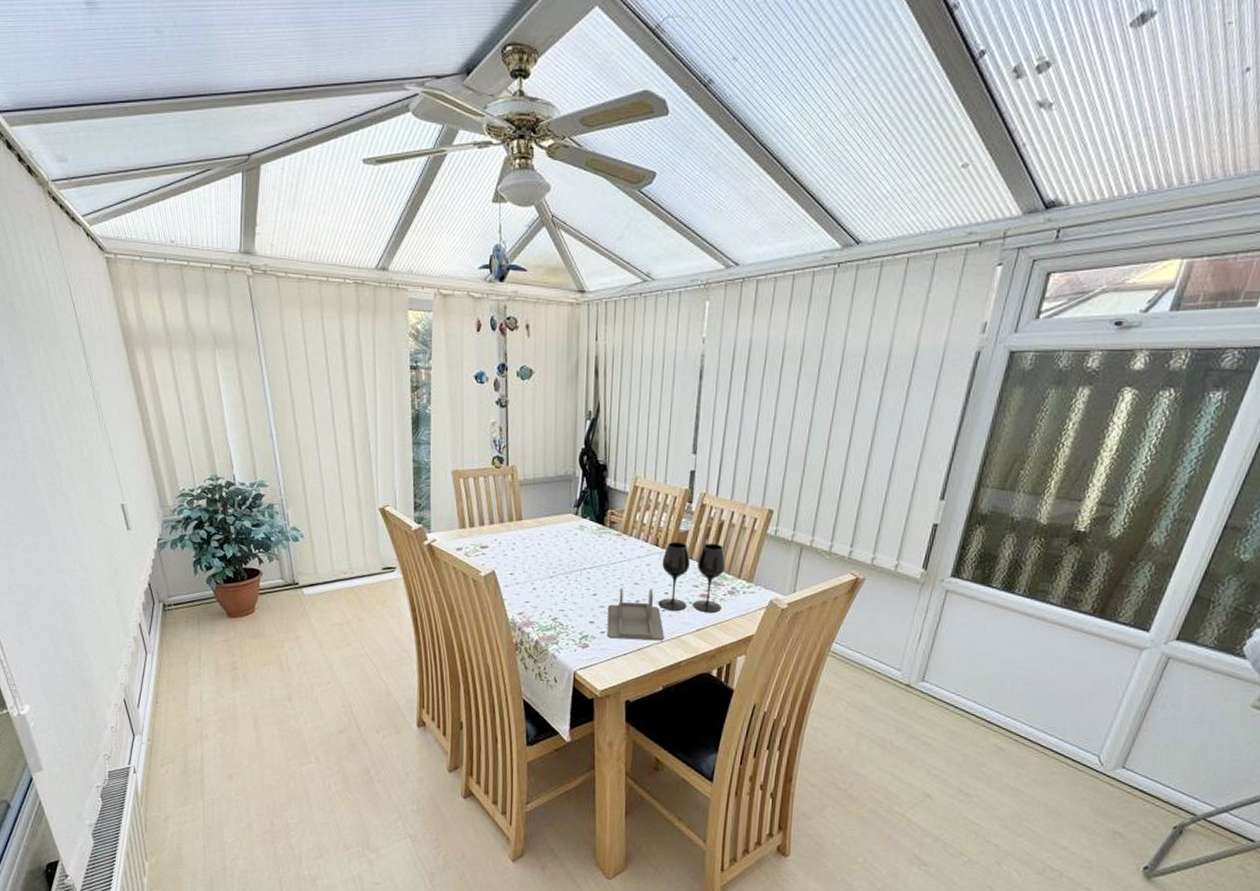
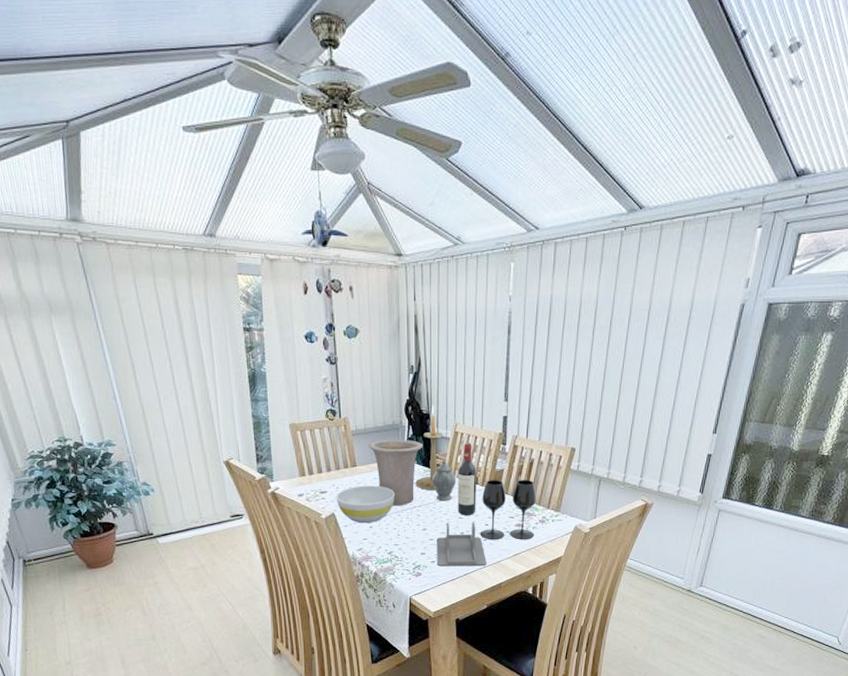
bowl: none [497,541,564,585] -> present [336,485,396,524]
vase: none [537,491,598,567] -> present [369,439,423,506]
candlestick: none [587,455,622,552] -> present [415,405,444,491]
teapot: none [606,516,634,564] -> present [432,459,457,501]
wine bottle: none [633,499,657,581] -> present [458,443,477,515]

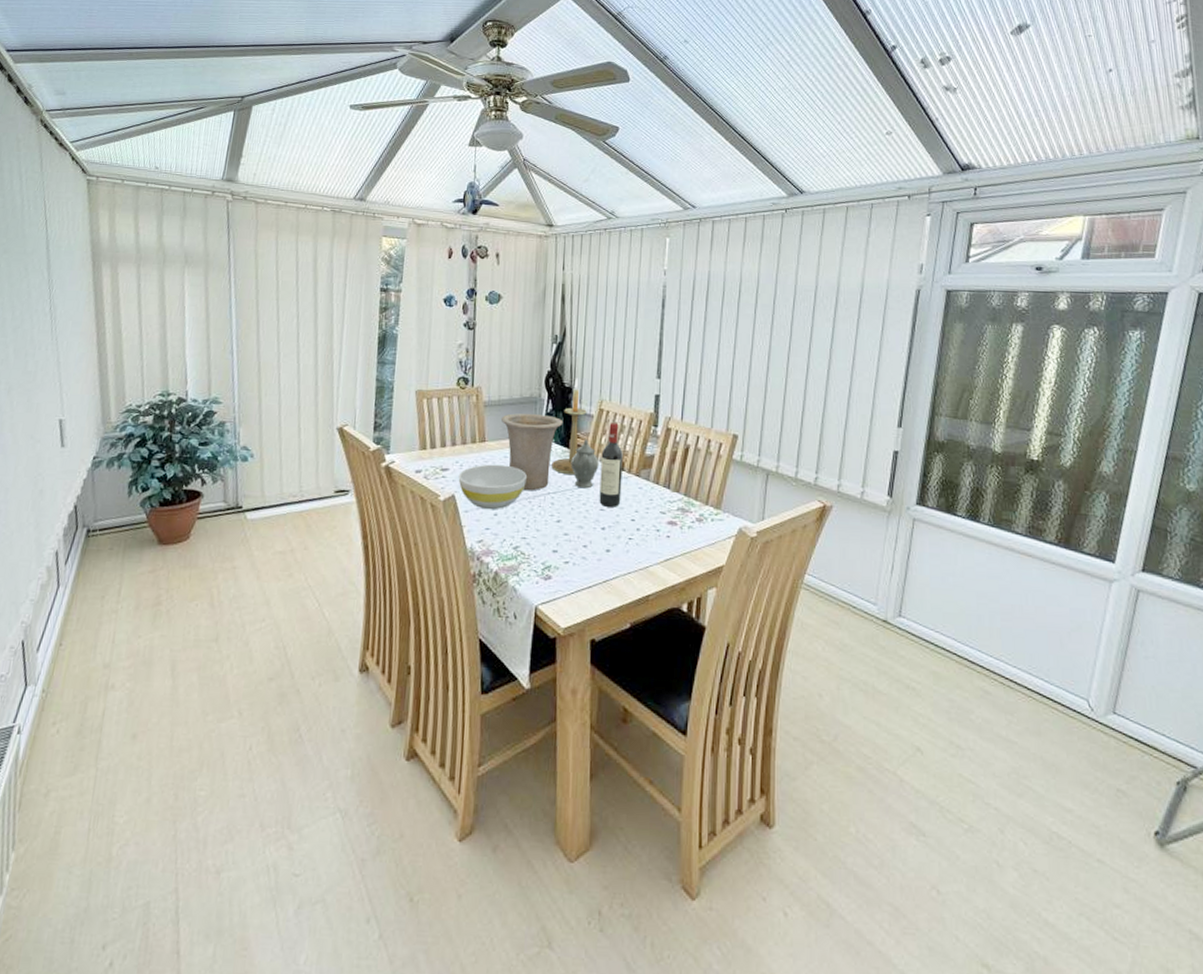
napkin holder: present [437,522,486,567] -> none [571,514,631,571]
wine glass: present [481,479,537,539] -> none [625,465,693,541]

